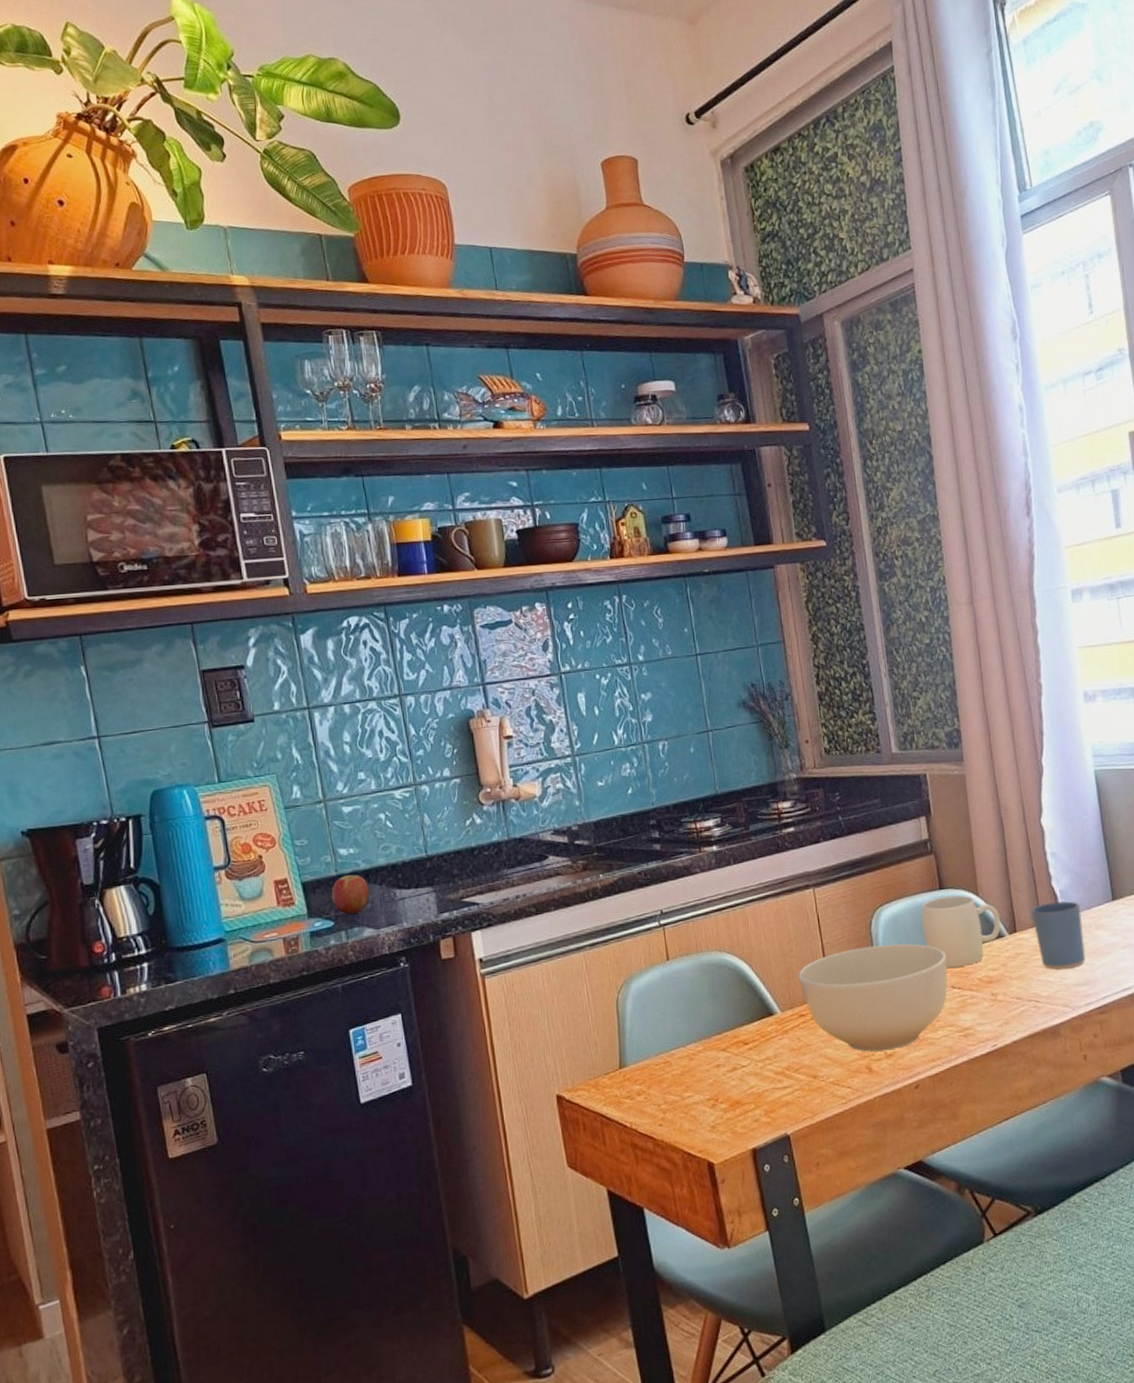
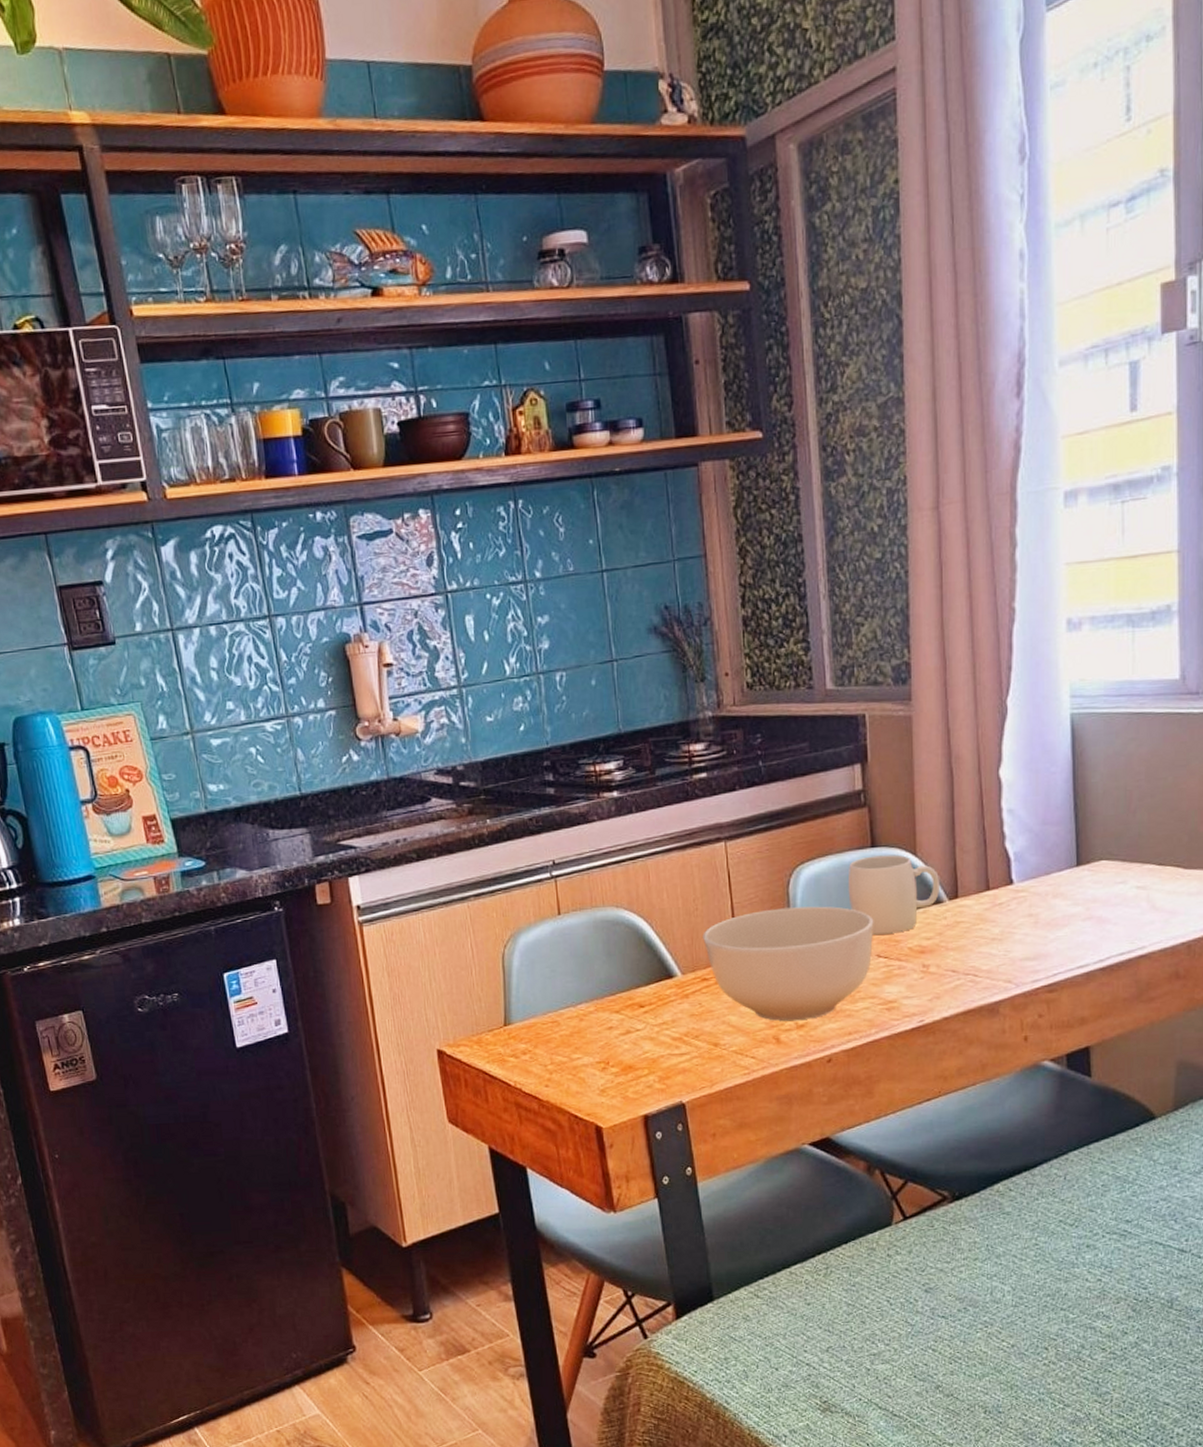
fruit: present [331,874,370,915] -> none [201,812,241,855]
mug: present [1031,901,1086,969] -> none [978,865,1037,941]

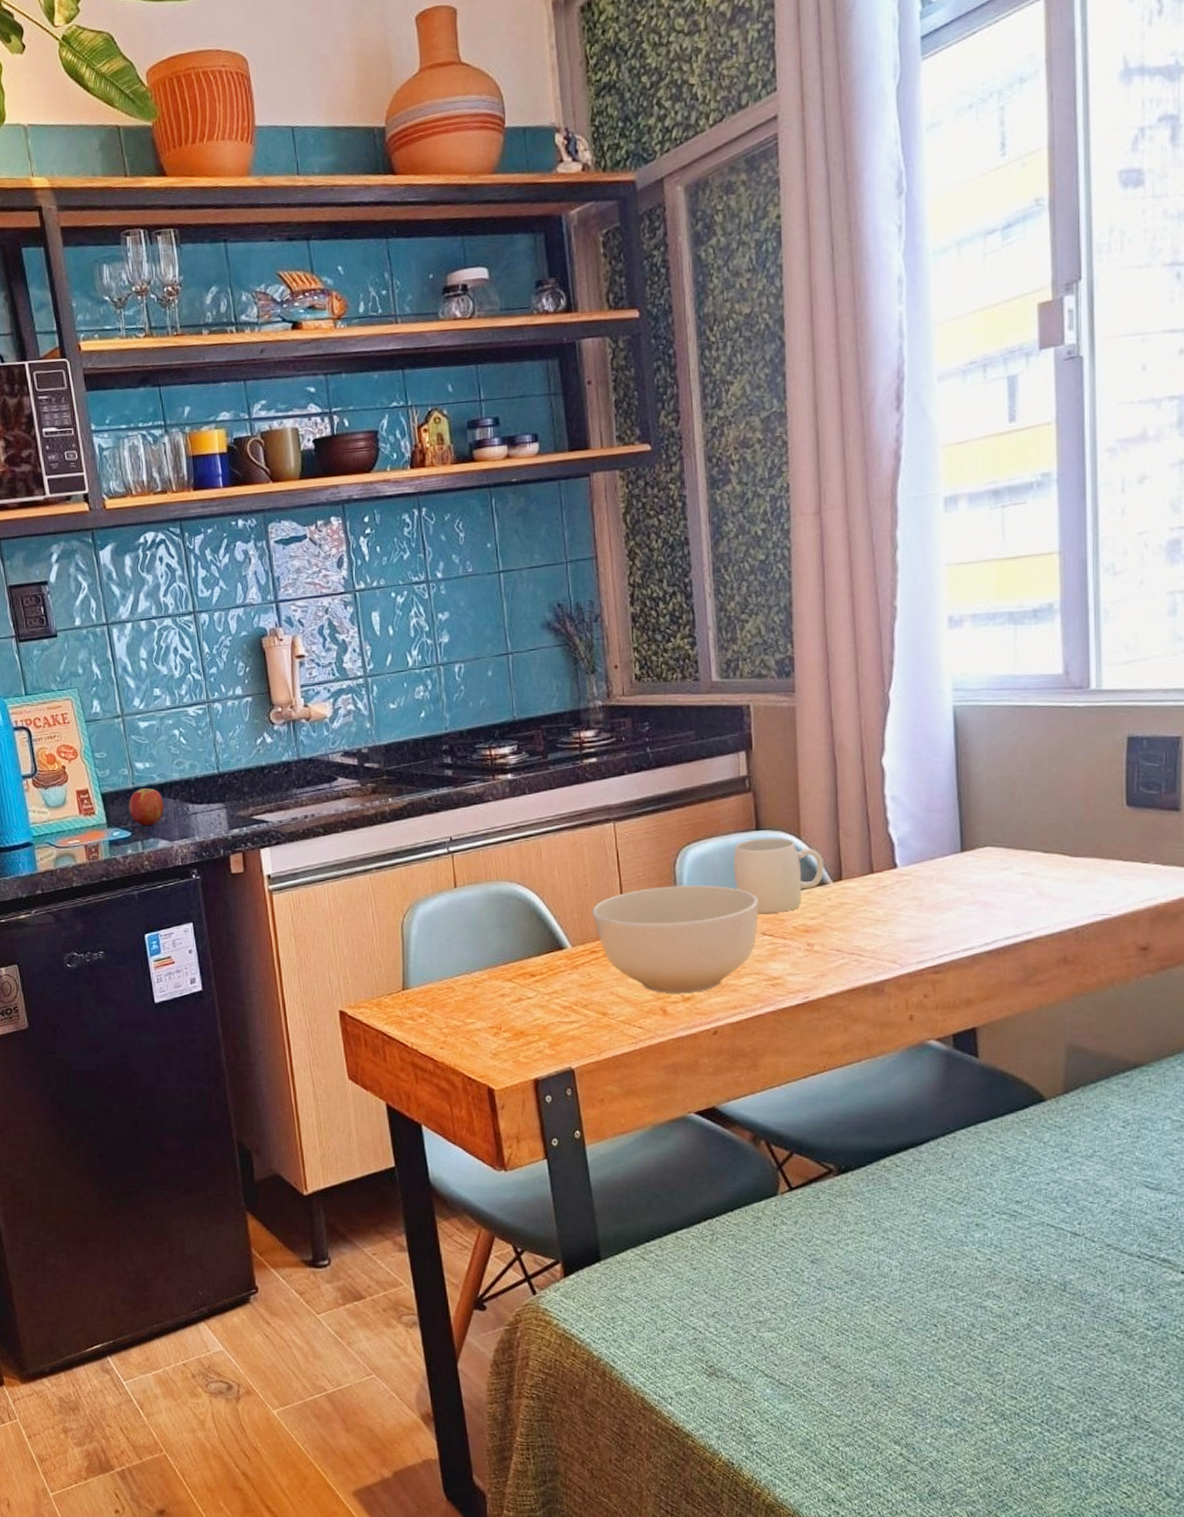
fruit: none [201,812,241,855] -> present [128,787,164,827]

